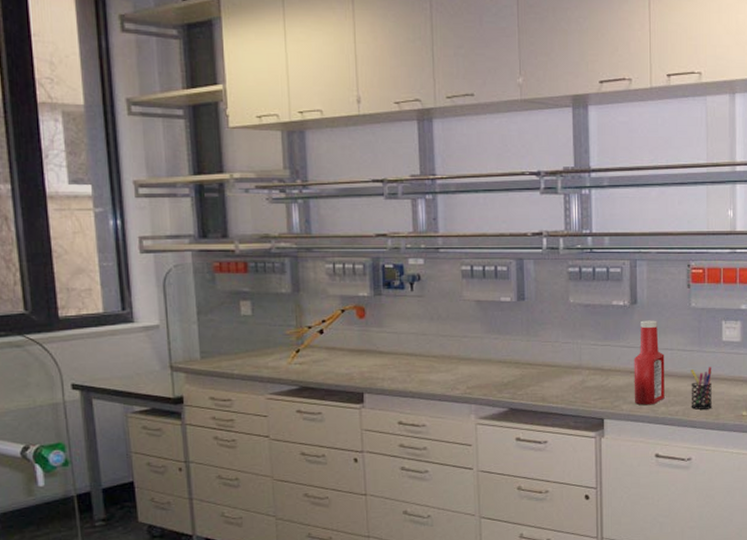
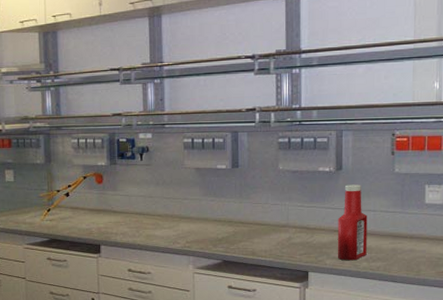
pen holder: present [691,367,713,410] -> none [392,227,414,266]

